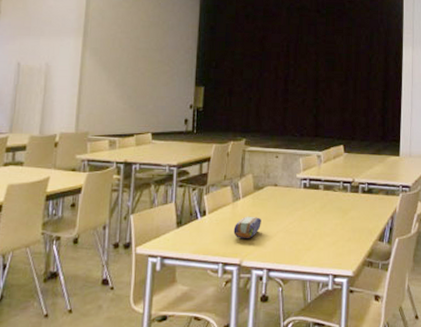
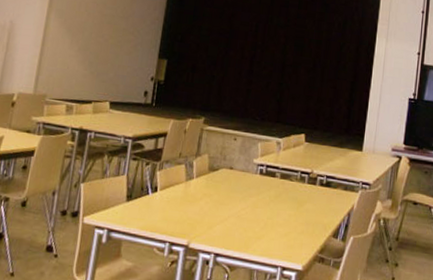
pencil case: present [233,216,261,239] -> none [183,197,213,221]

